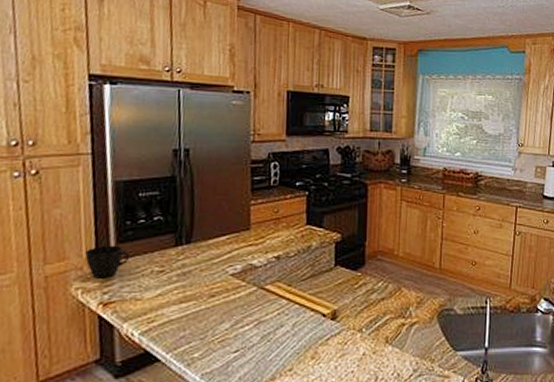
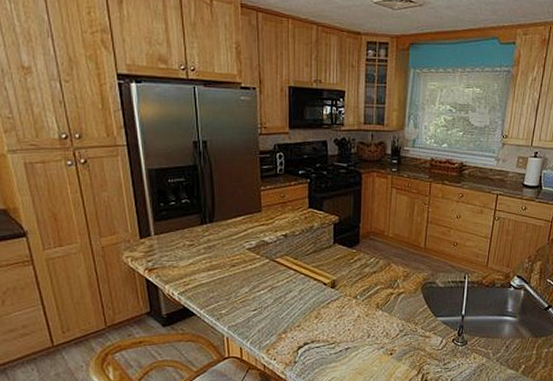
cup: present [85,245,131,279] -> none [130,222,166,250]

